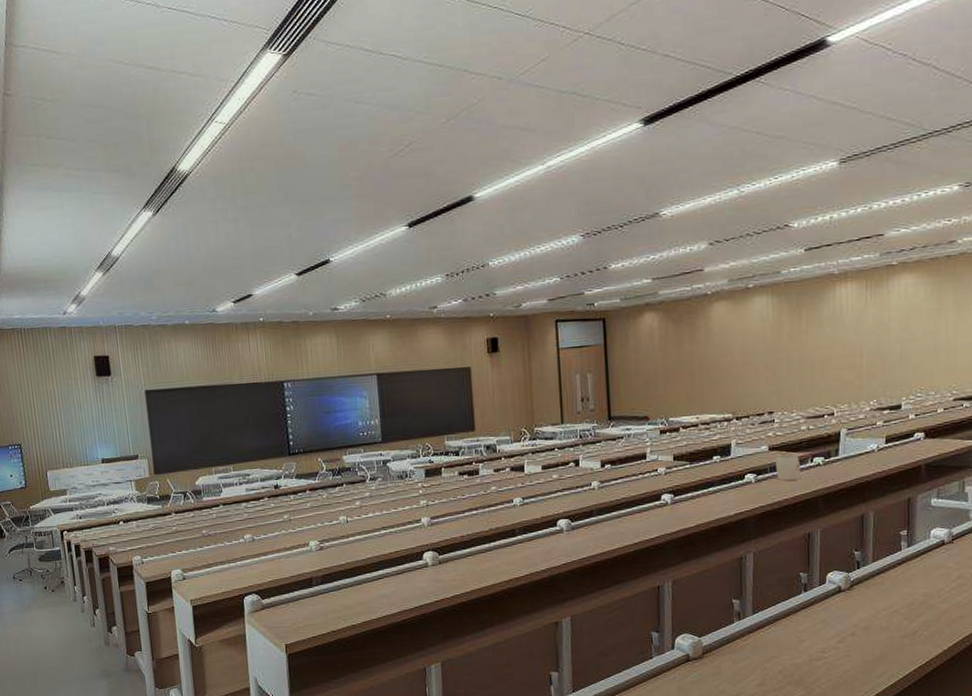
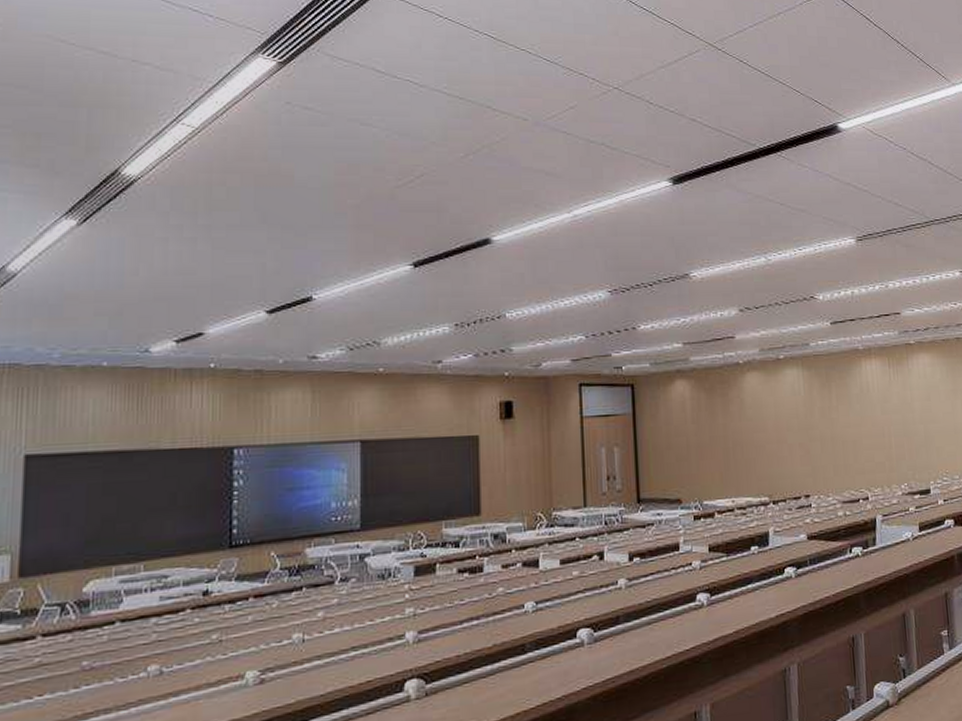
mug: present [776,454,801,481] -> none [815,544,841,575]

